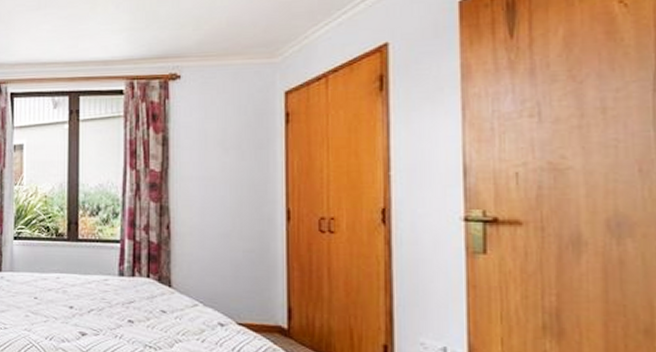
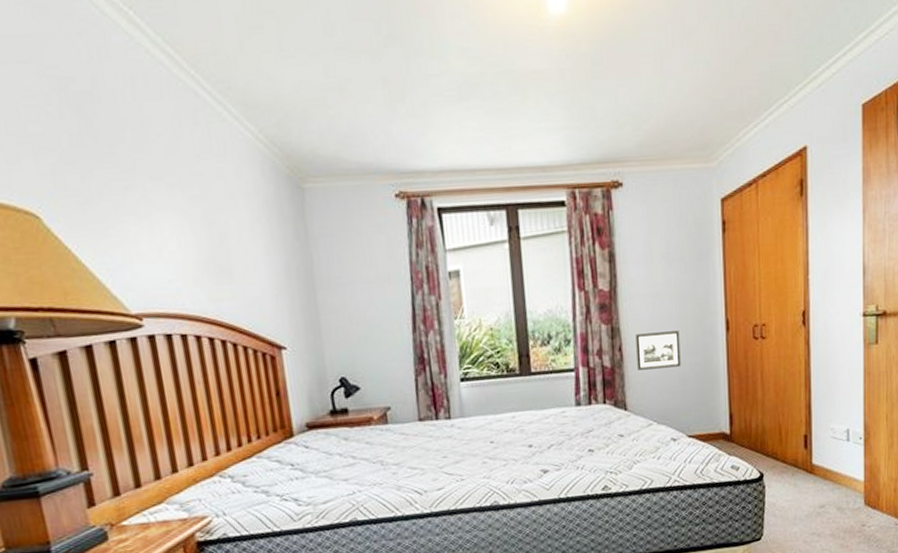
picture frame: none [185,214,233,251] -> present [636,331,681,370]

